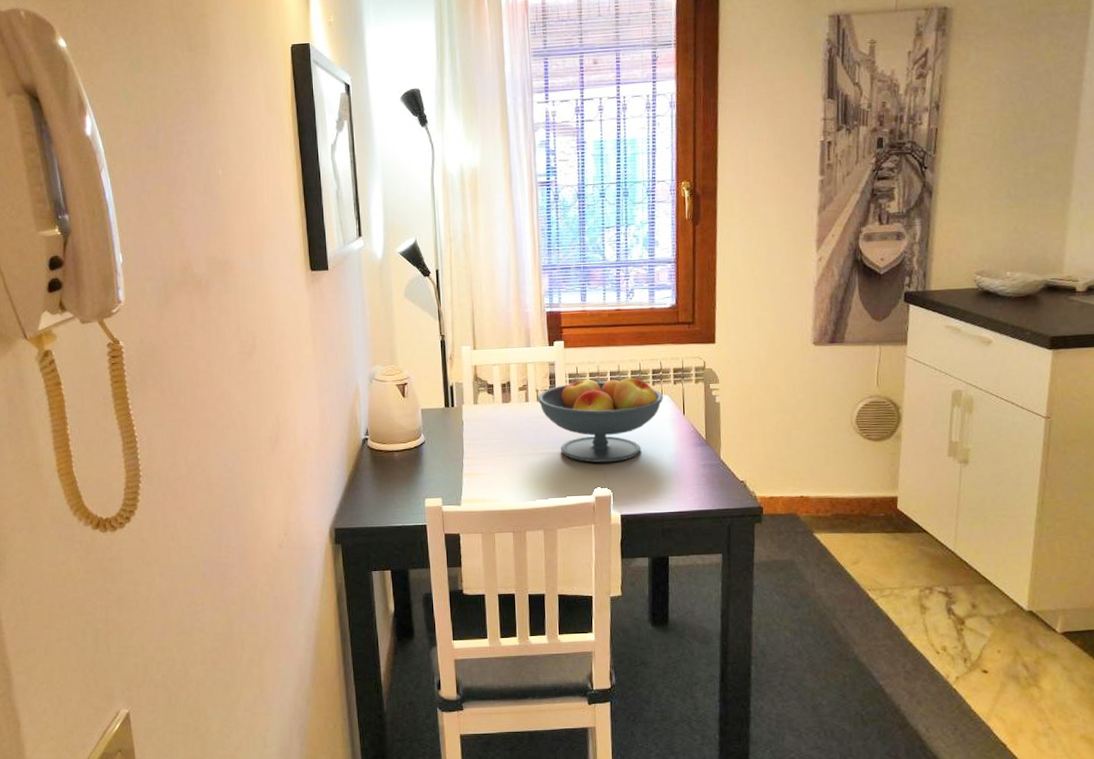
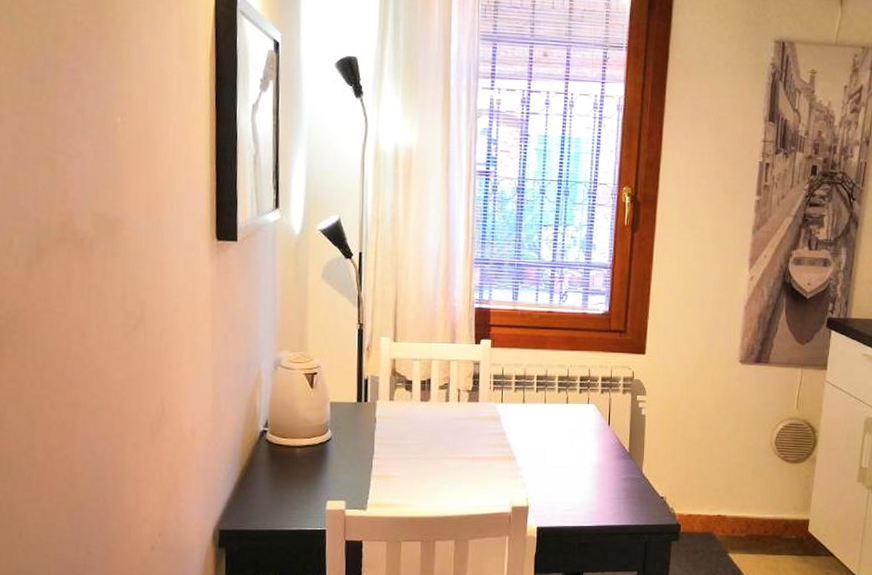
fruit bowl: present [537,377,664,463] -> none [458,379,590,472]

